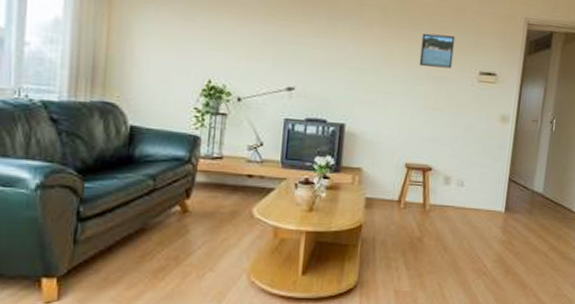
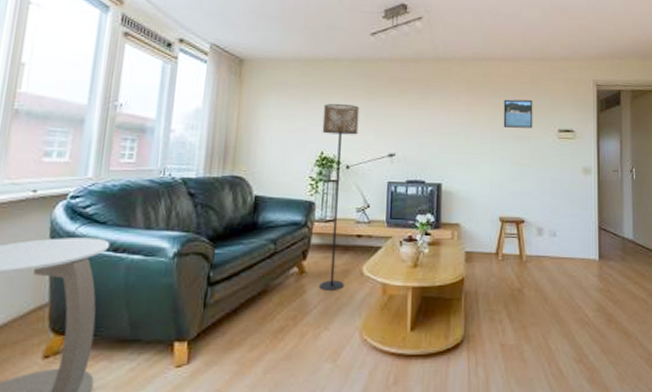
floor lamp: none [204,24,255,233] -> present [319,103,360,292]

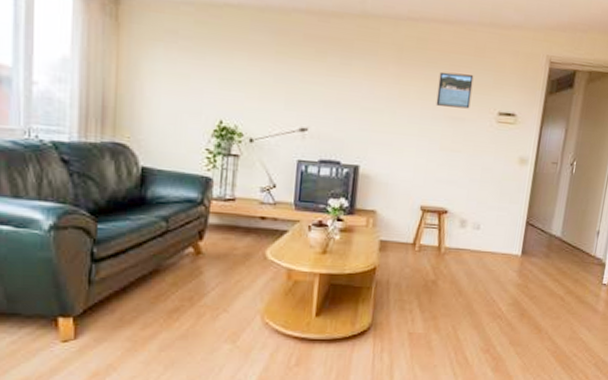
floor lamp: present [319,103,360,292] -> none [218,62,267,274]

